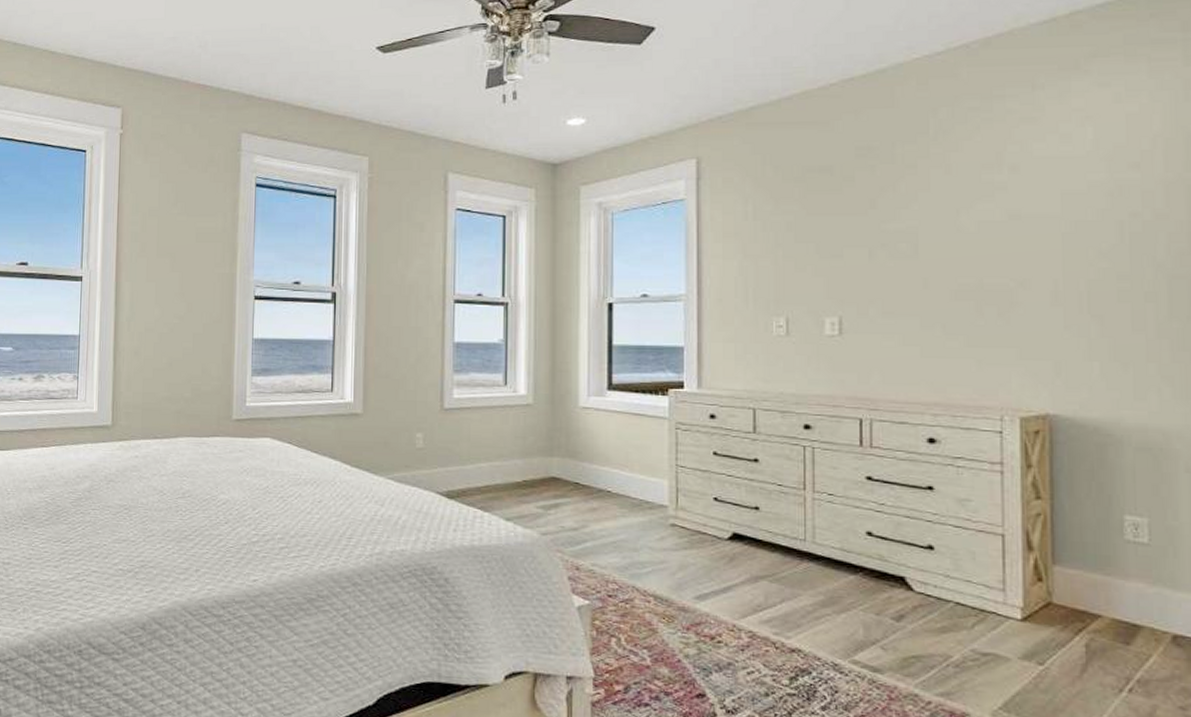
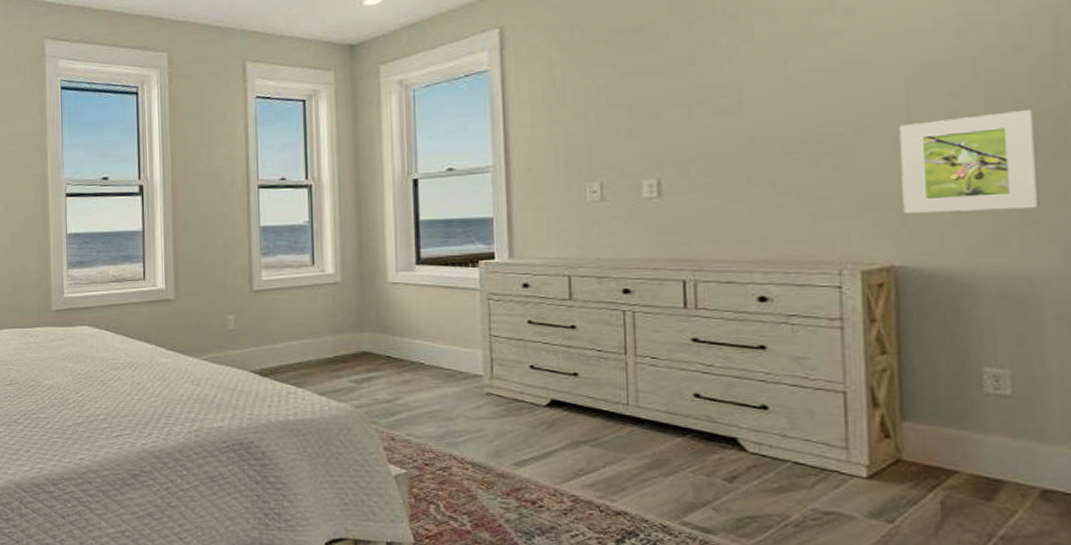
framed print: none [1056,273,1174,366] -> present [899,110,1039,213]

